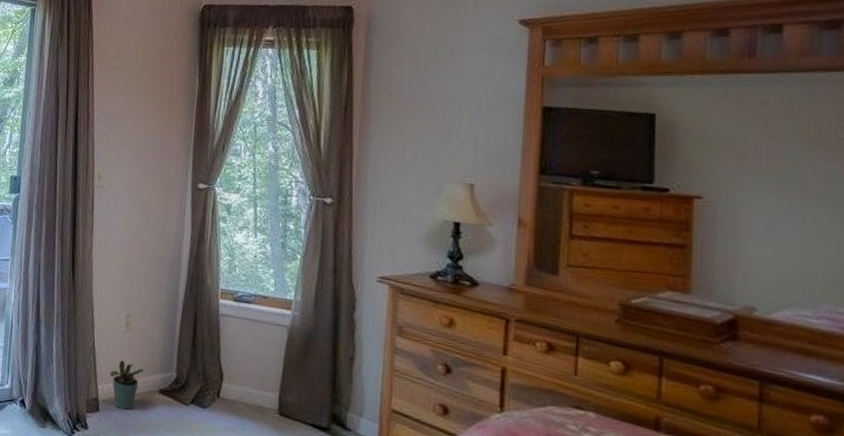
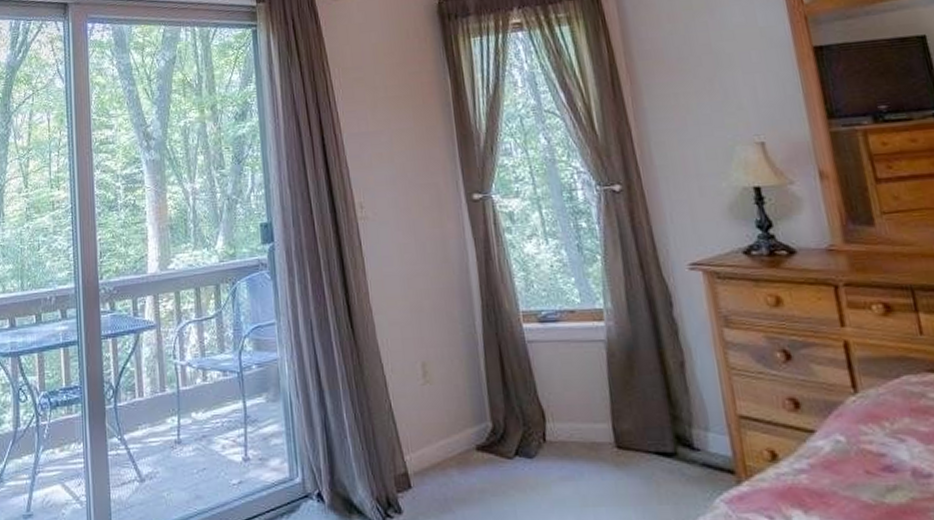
potted plant: present [110,360,145,410] -> none [415,419,455,479]

